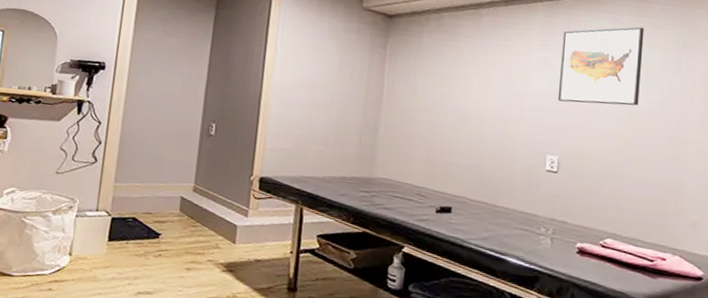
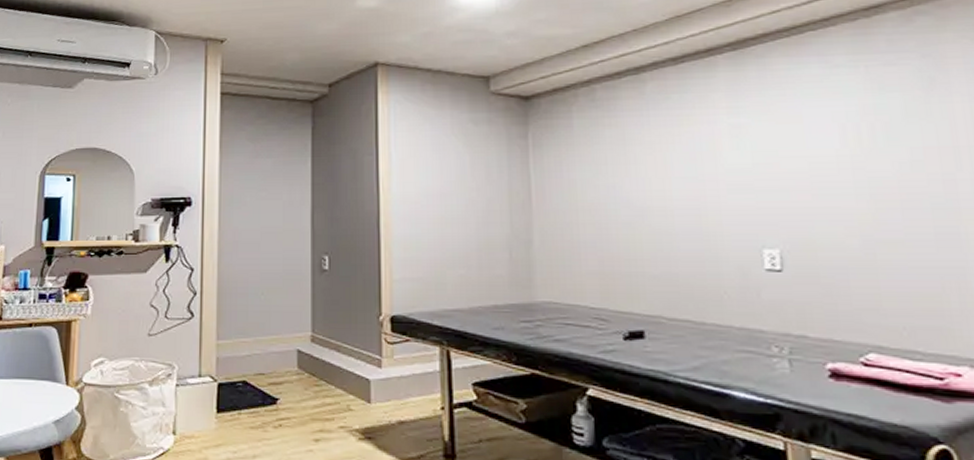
wall art: present [557,27,644,106] -> none [758,67,881,177]

